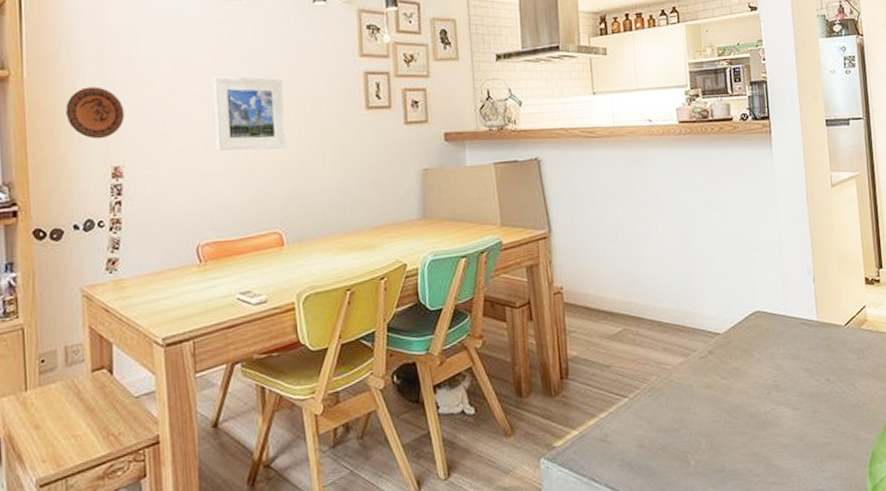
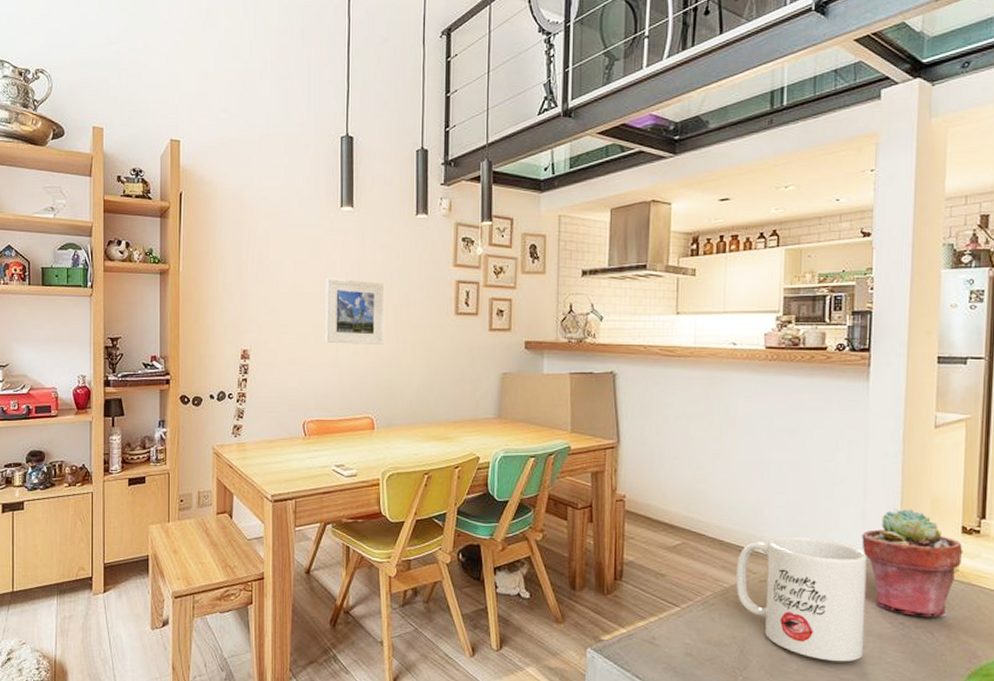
decorative plate: present [66,87,125,140] -> none [210,282,254,326]
mug: none [676,306,799,429] -> present [735,536,867,662]
potted succulent: none [784,266,869,371] -> present [862,508,963,618]

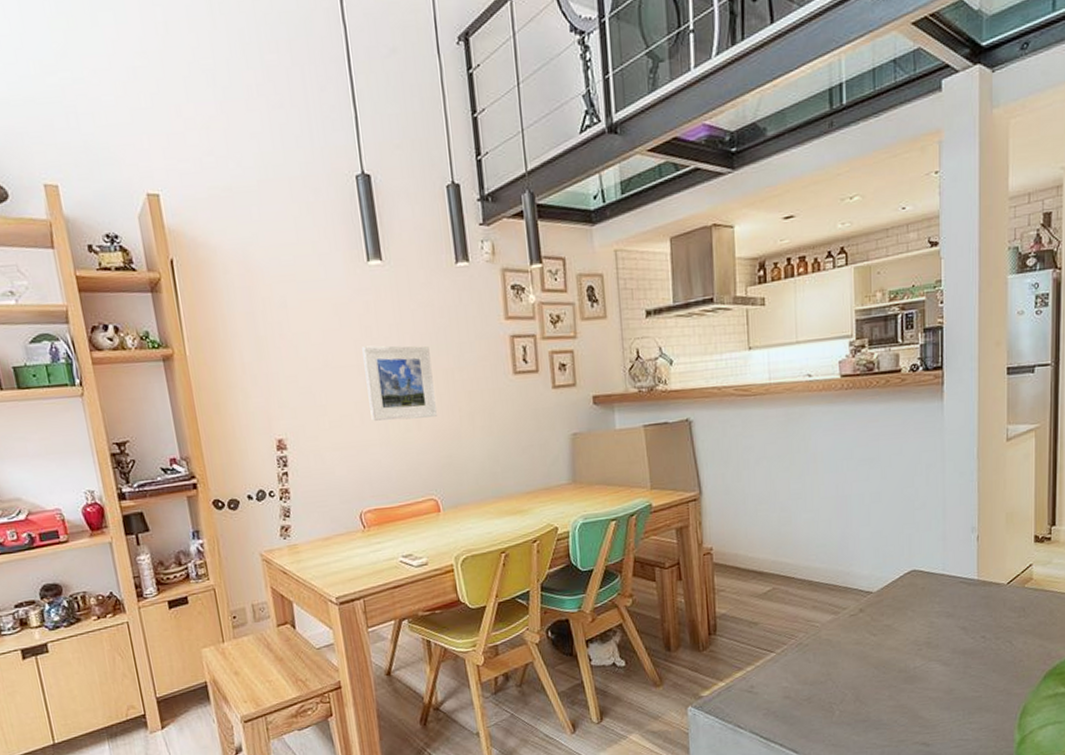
mug: present [735,536,867,662] -> none [826,565,950,683]
potted succulent: present [862,508,963,618] -> none [943,524,1036,628]

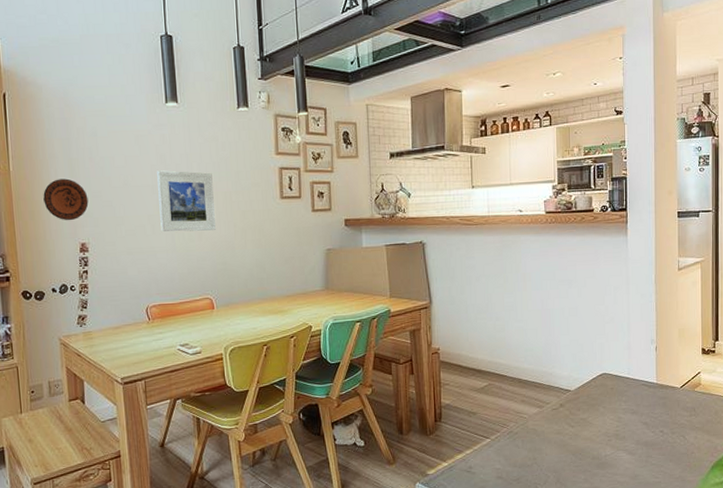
decorative plate: none [228,361,283,414] -> present [43,178,89,221]

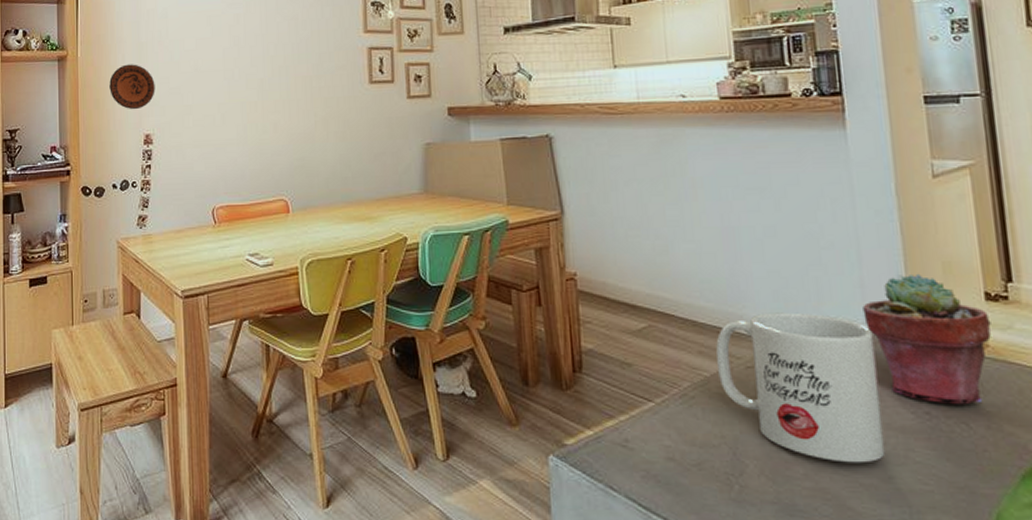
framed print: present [157,170,217,232] -> none [229,53,294,123]
mug: none [533,369,635,469] -> present [715,312,886,463]
potted succulent: none [628,337,704,425] -> present [862,273,991,405]

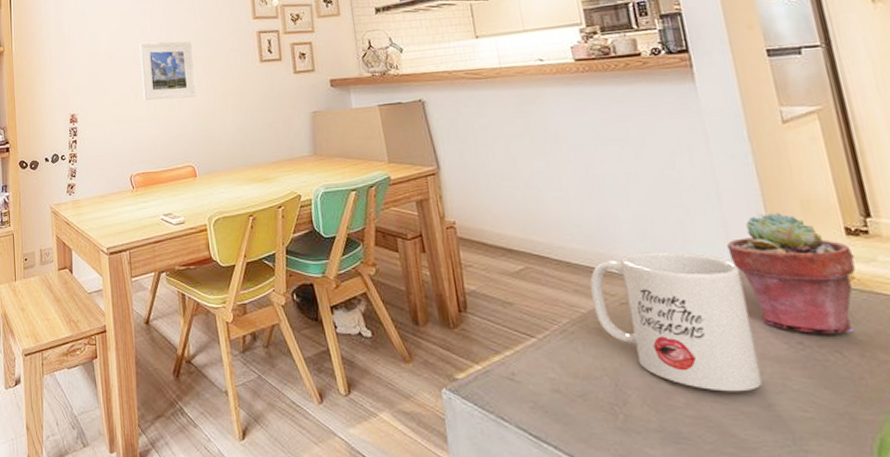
decorative plate: present [109,64,155,110] -> none [39,55,78,94]
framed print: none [229,53,294,123] -> present [139,41,197,101]

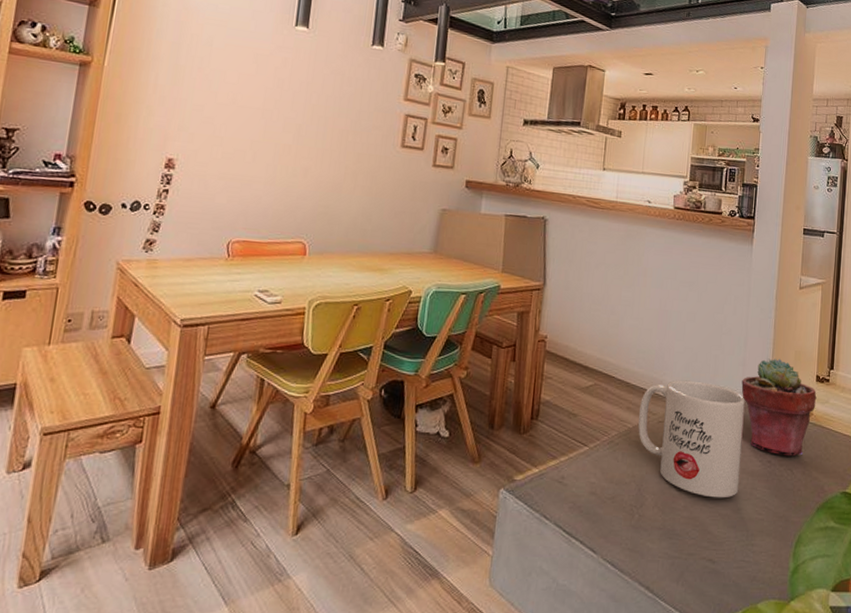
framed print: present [139,41,197,101] -> none [263,94,332,170]

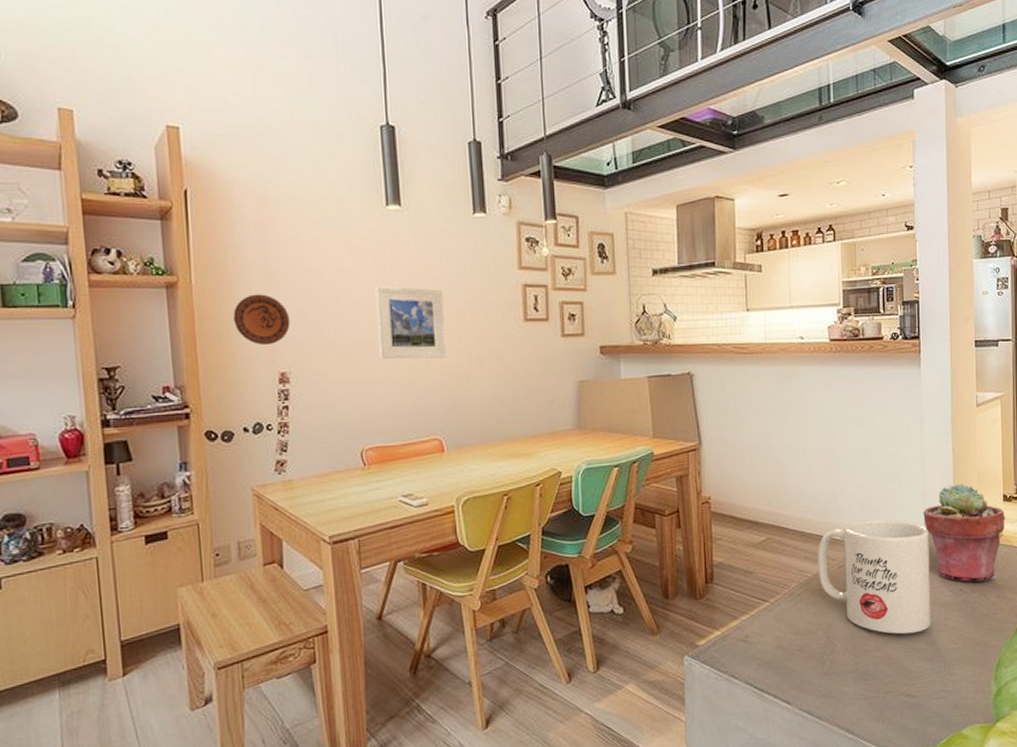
decorative plate: none [135,83,188,132] -> present [233,294,290,346]
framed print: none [263,94,332,170] -> present [375,286,448,360]

